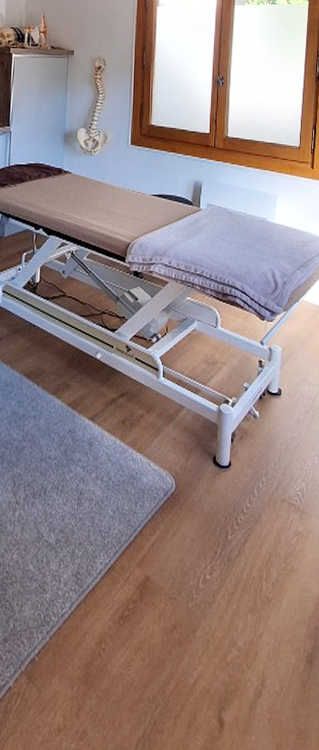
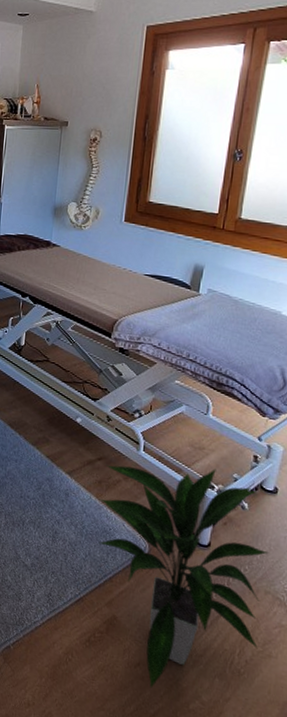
indoor plant: none [125,382,281,652] -> present [98,464,269,689]

